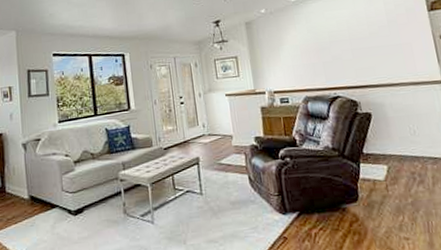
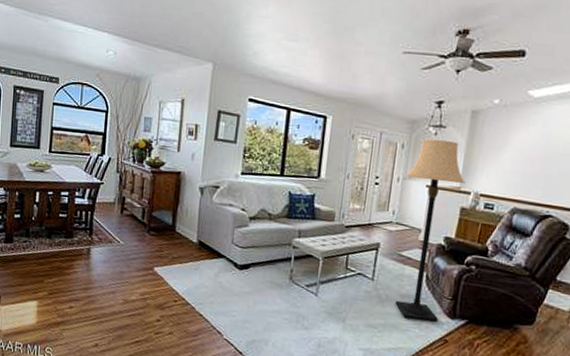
lamp: none [205,51,273,226] -> present [395,139,466,322]

